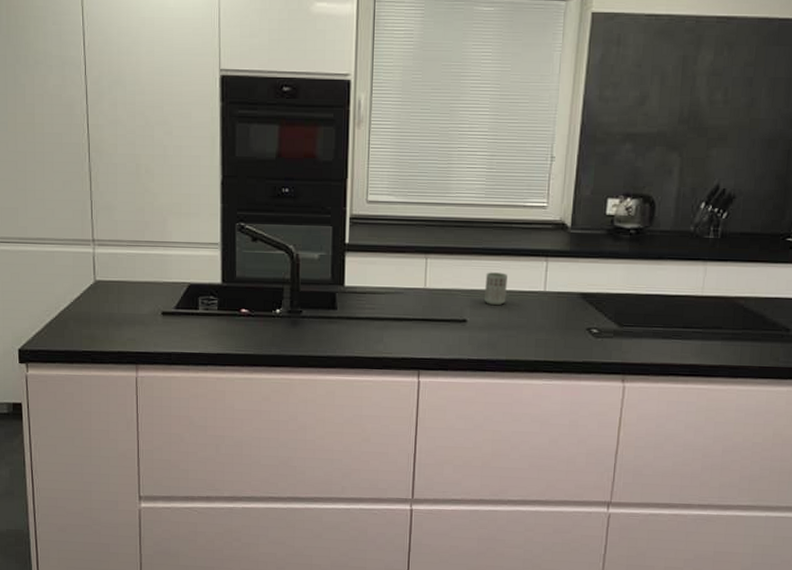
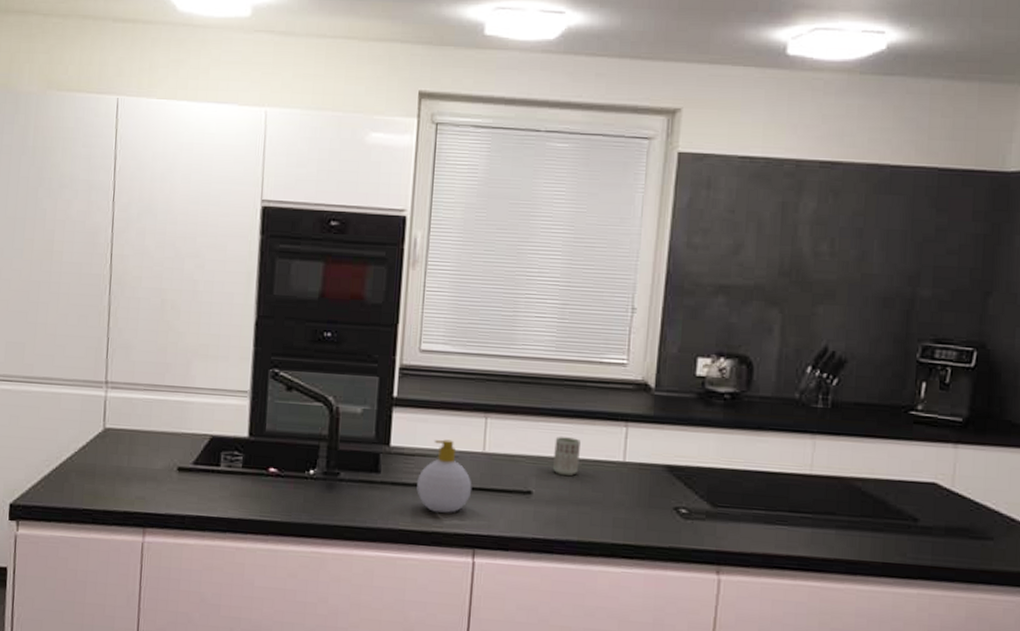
soap bottle: none [369,278,416,341] -> present [417,439,472,513]

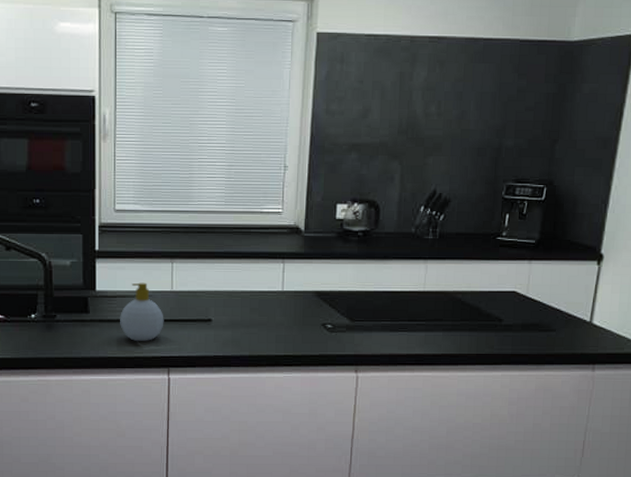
cup: present [553,437,581,476] -> none [228,274,248,304]

